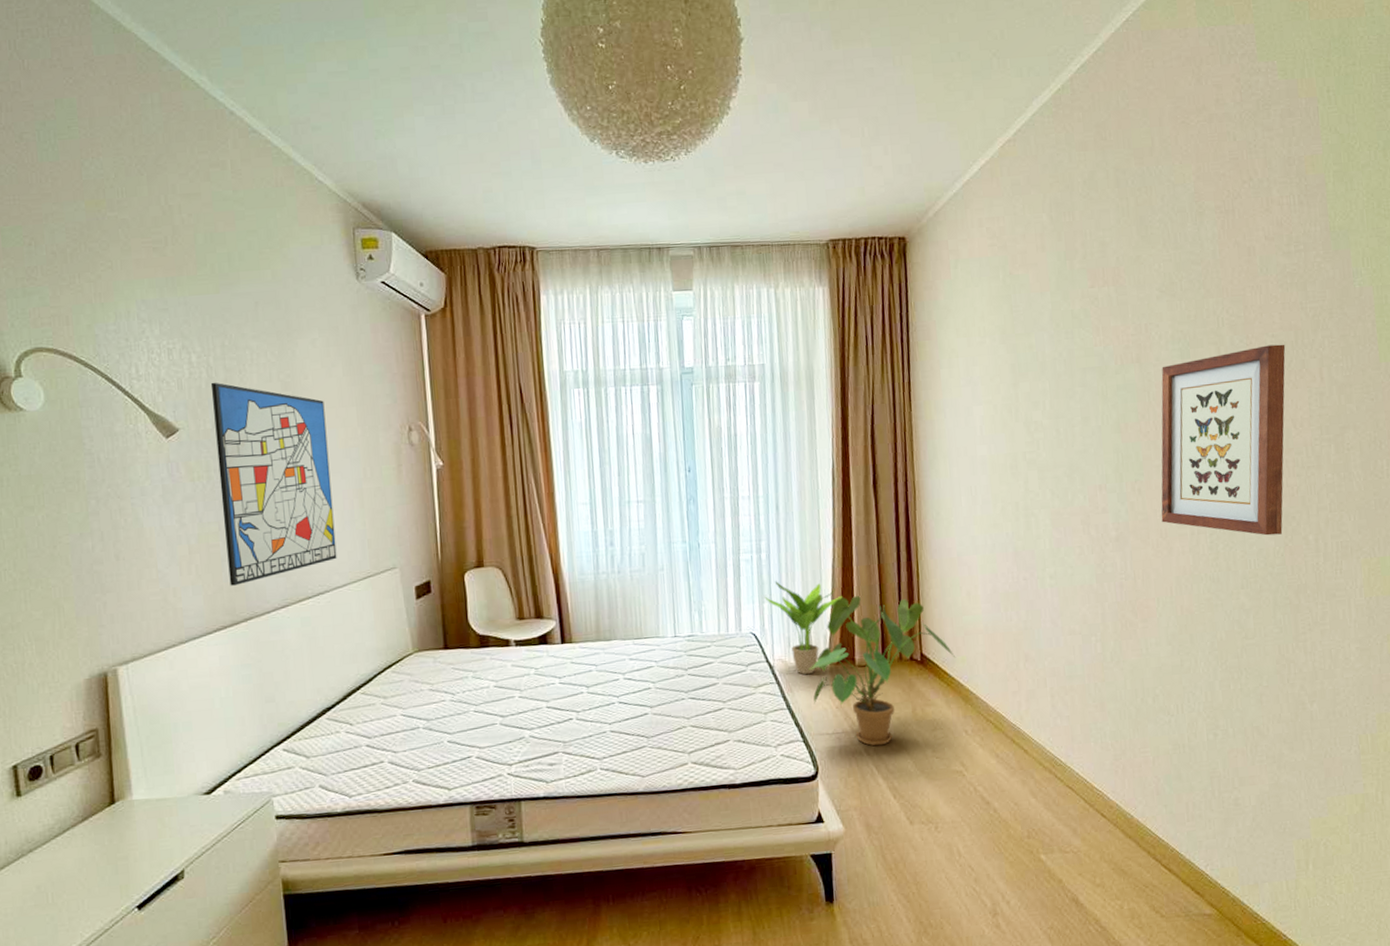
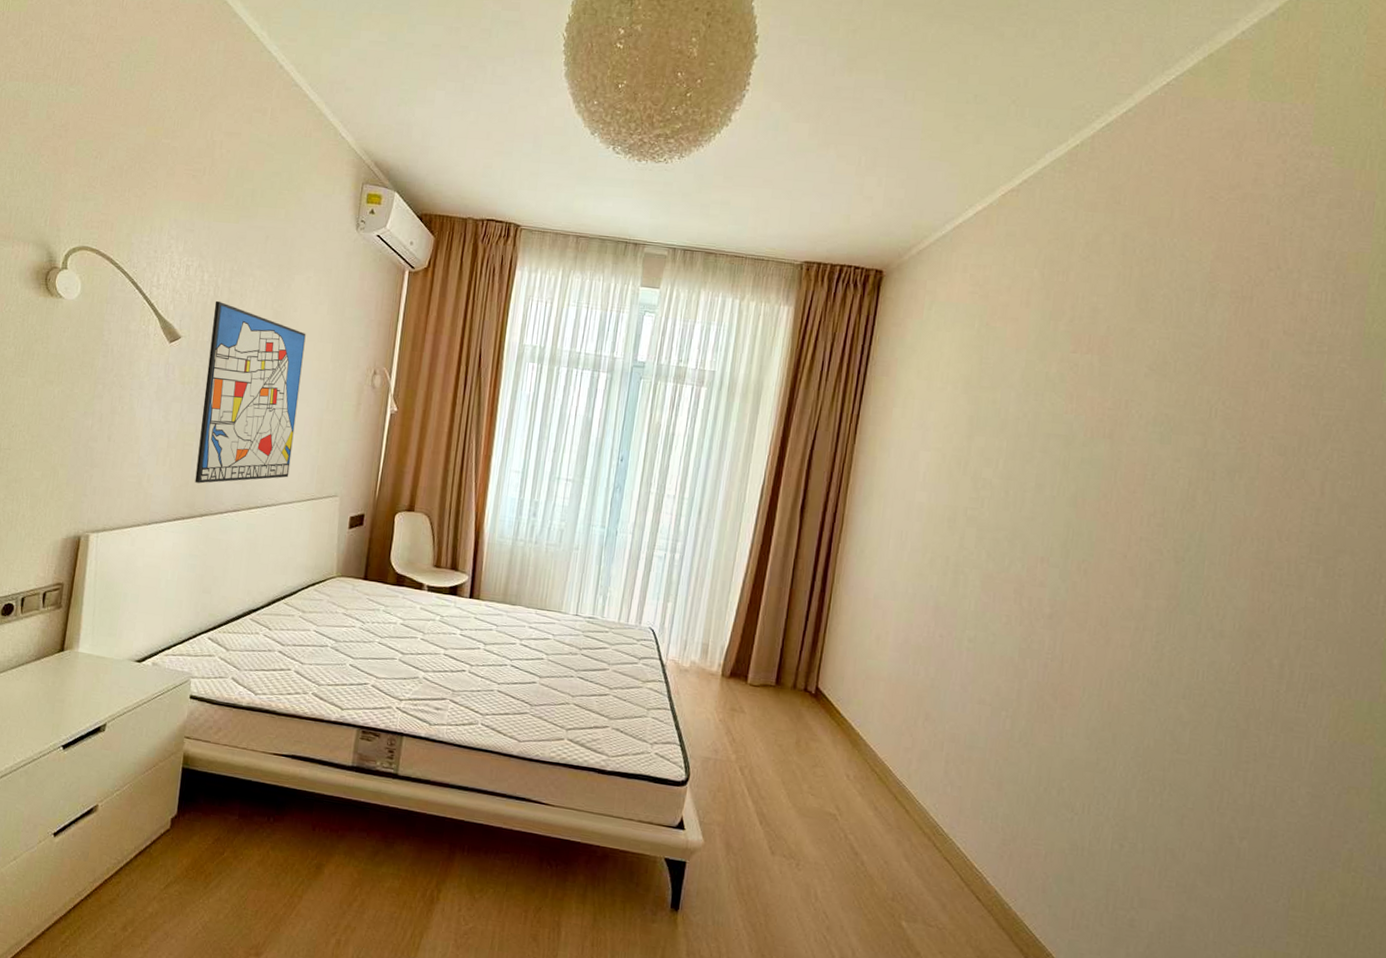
potted plant: present [764,581,842,675] -> none [670,583,747,682]
house plant: present [808,595,956,746] -> none [698,613,853,769]
wall art: present [1161,344,1286,536] -> none [1104,446,1285,651]

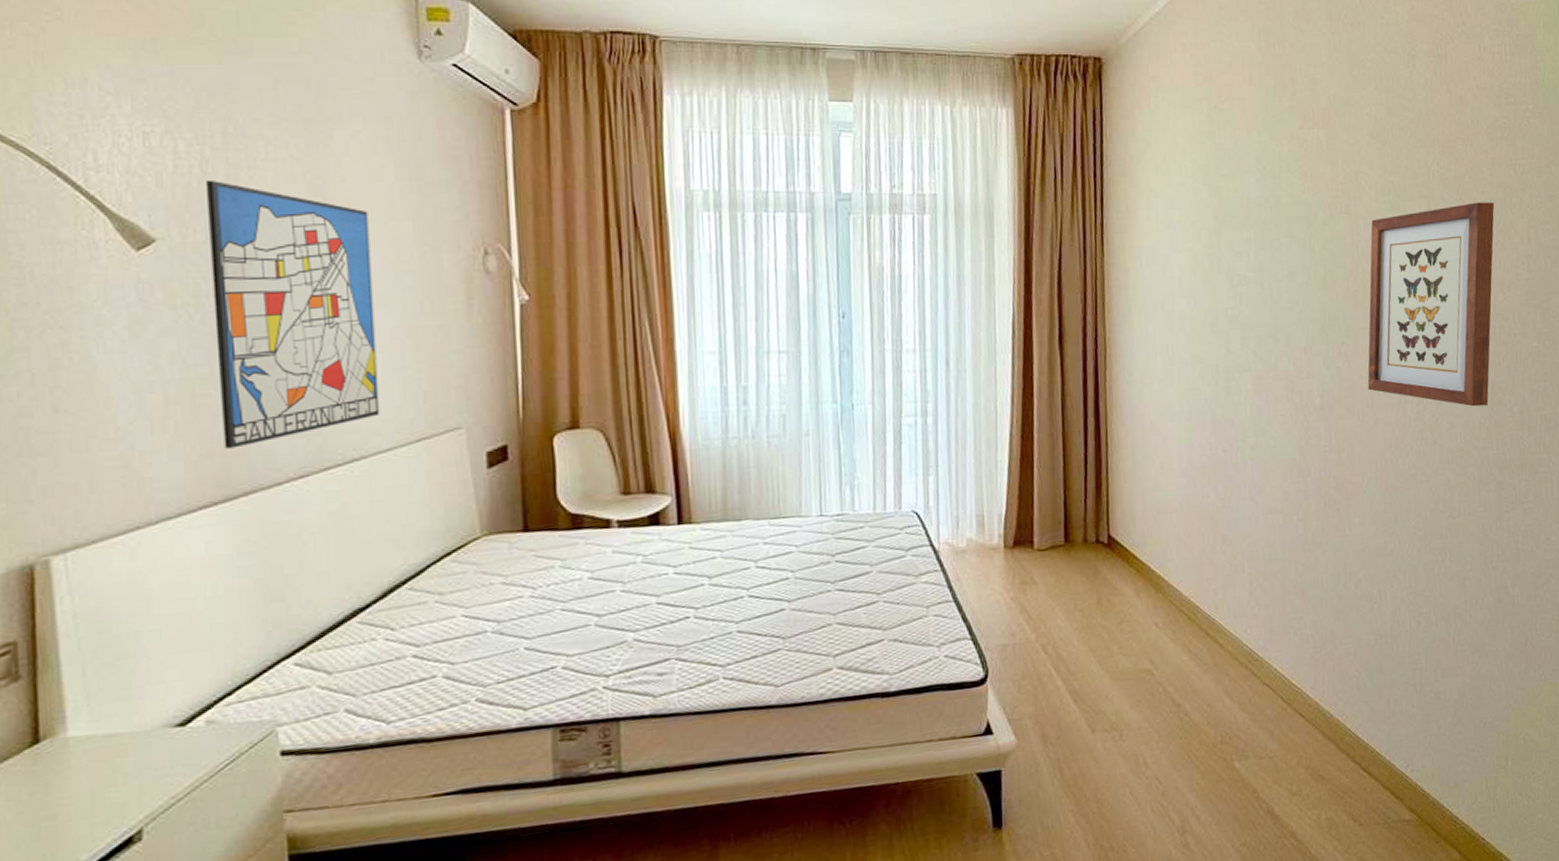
wall art: none [1104,446,1285,651] -> present [1367,202,1495,407]

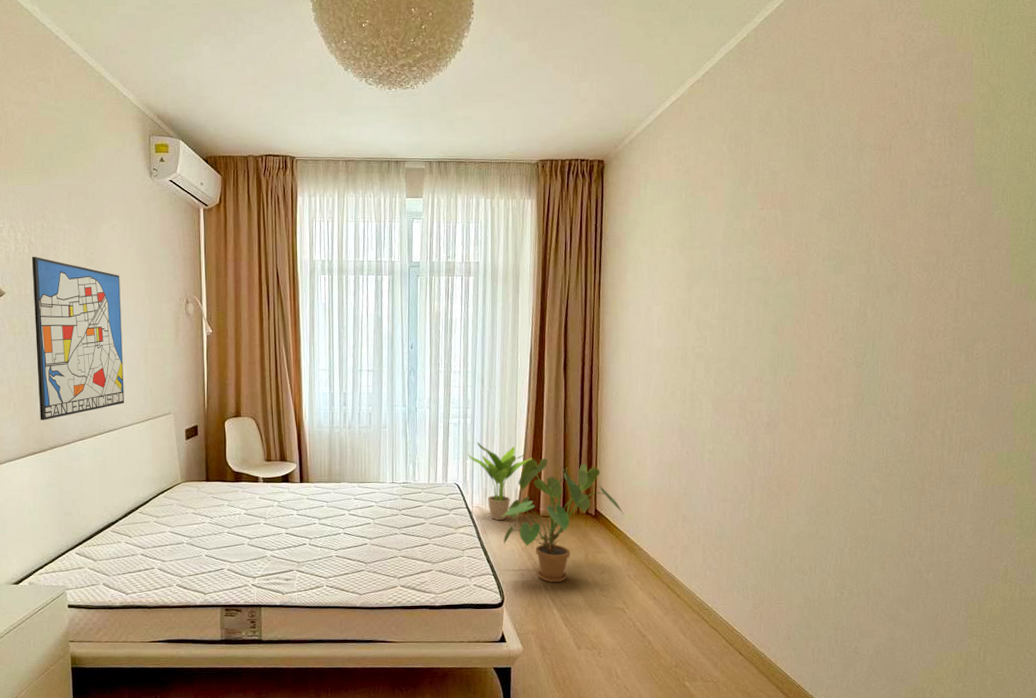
potted plant: none [930,450,1020,561] -> present [468,442,532,521]
house plant: none [979,467,1147,643] -> present [501,458,625,583]
wall art: present [1367,202,1495,407] -> none [808,265,928,428]

